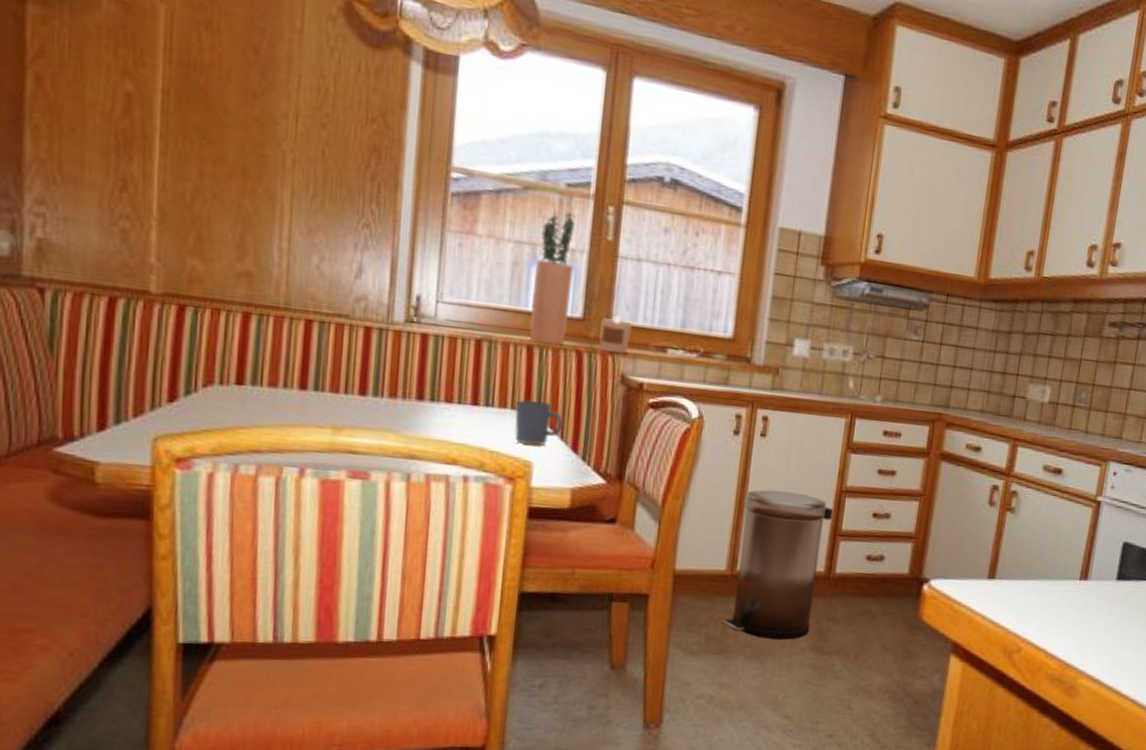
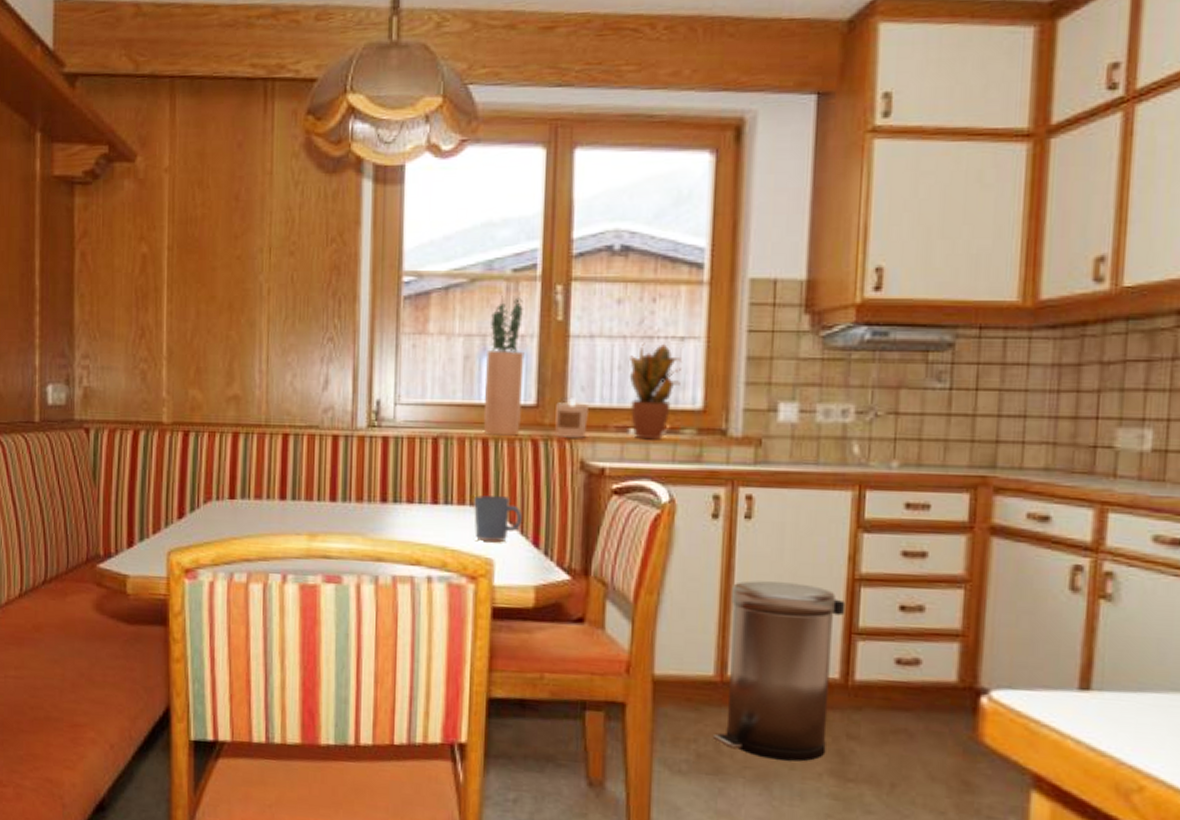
potted plant: none [669,272,717,362] -> present [629,343,681,440]

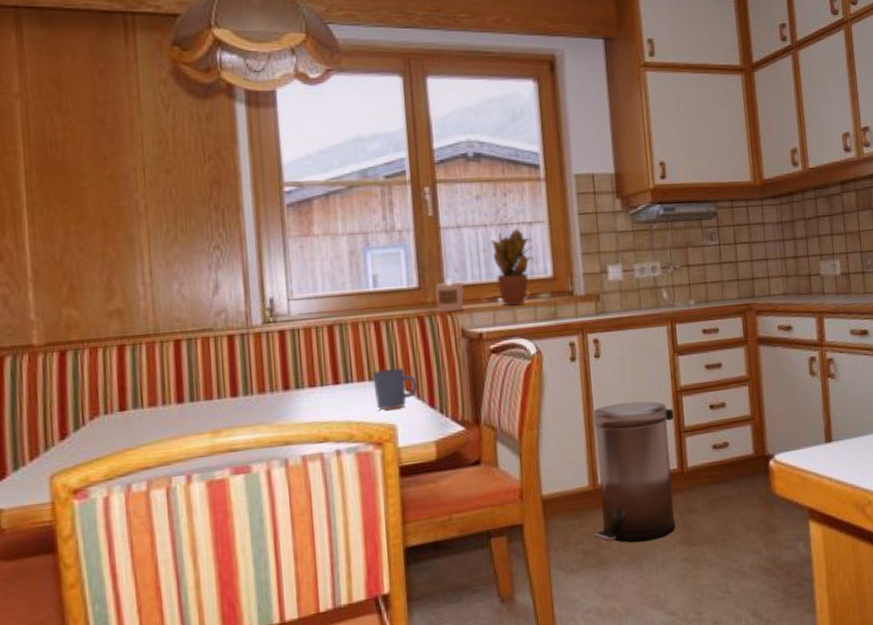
vase: present [483,291,525,436] -> none [369,194,407,318]

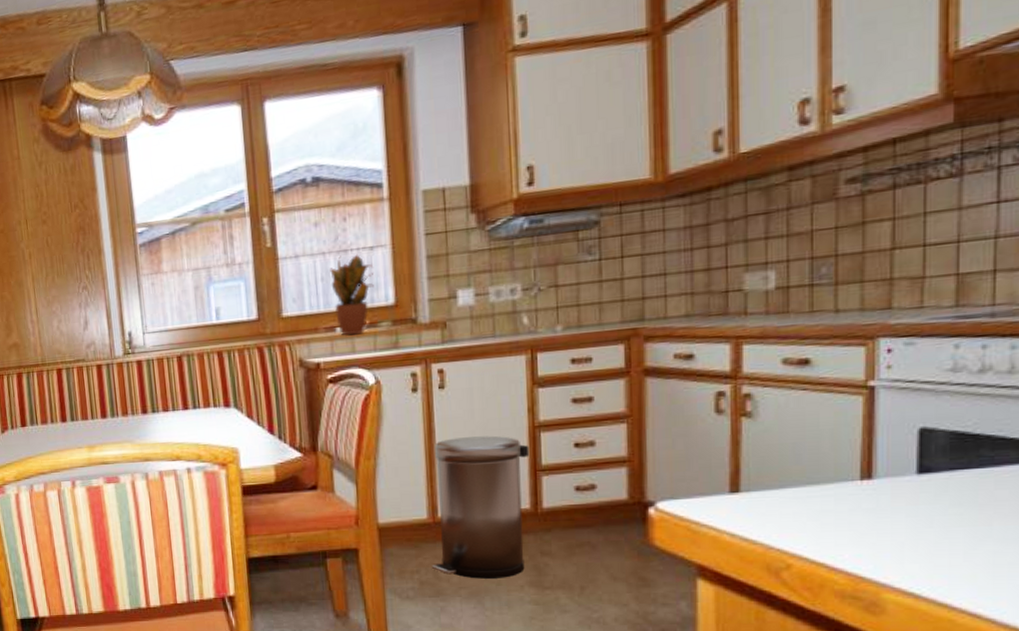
mug: present [372,368,417,410] -> none [217,396,258,434]
candle: present [435,278,464,312] -> none [274,309,302,343]

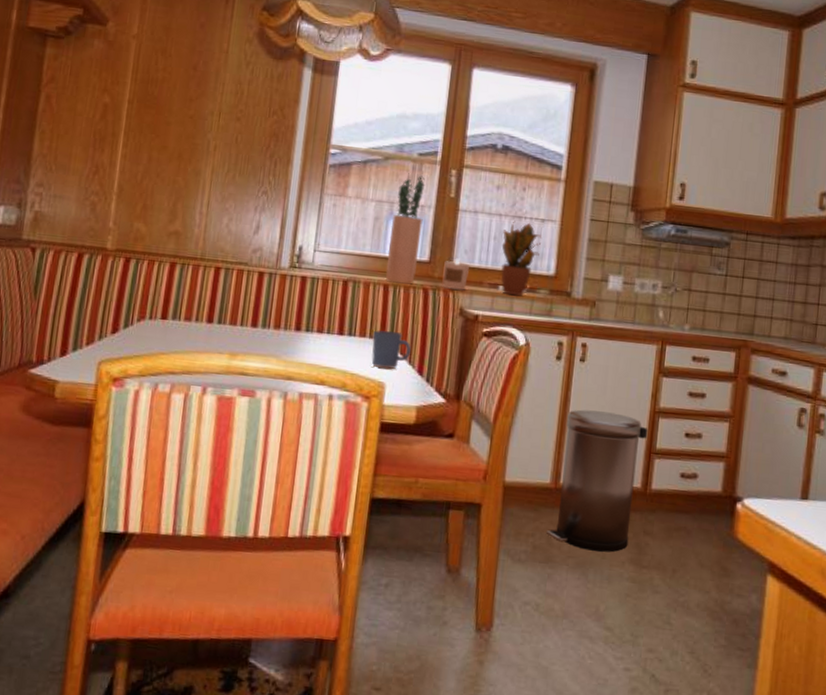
vase: none [212,227,247,349] -> present [385,171,425,285]
mug: none [217,396,258,434] -> present [371,330,411,369]
candle: none [274,309,302,343] -> present [442,258,469,290]

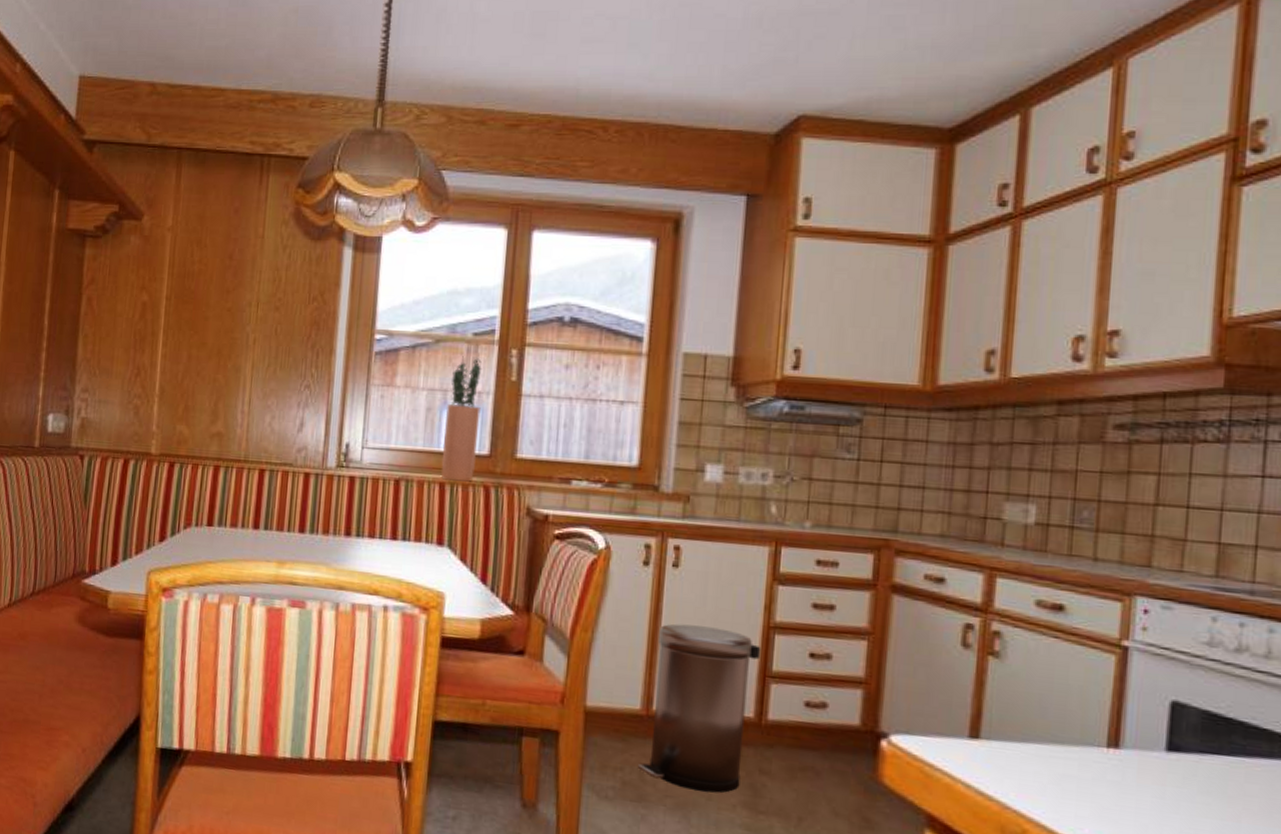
mug: present [371,330,411,369] -> none [428,534,472,577]
candle: present [442,258,469,290] -> none [505,450,536,487]
potted plant: present [500,221,541,296] -> none [573,404,621,492]

